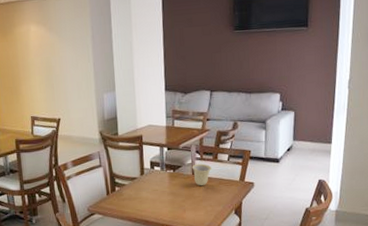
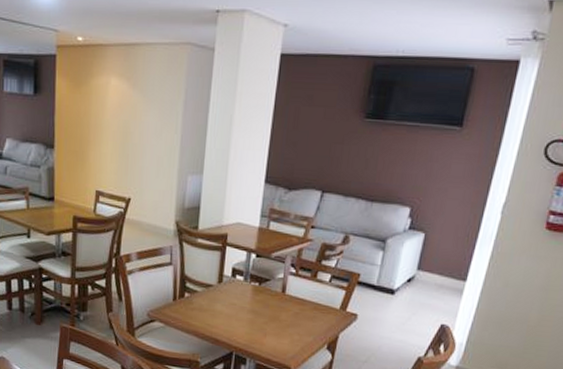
cup: present [192,163,212,186] -> none [283,280,308,308]

